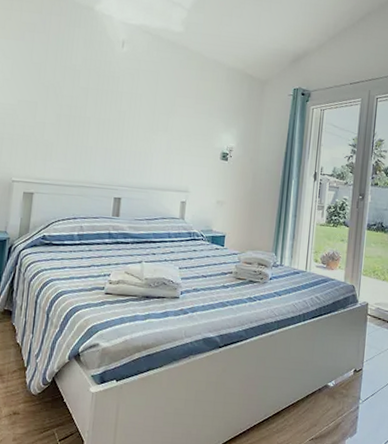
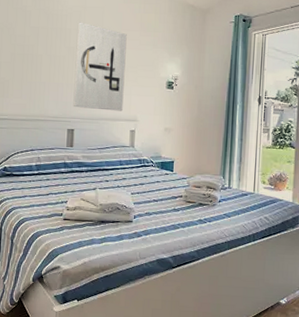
wall art: none [121,85,182,181] -> present [73,22,127,111]

